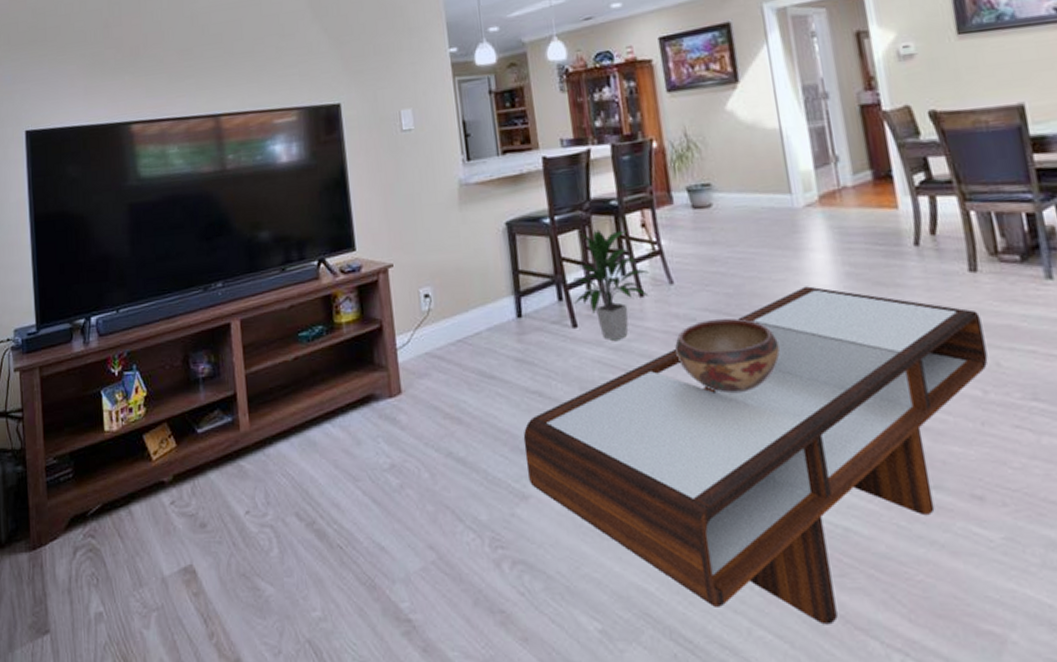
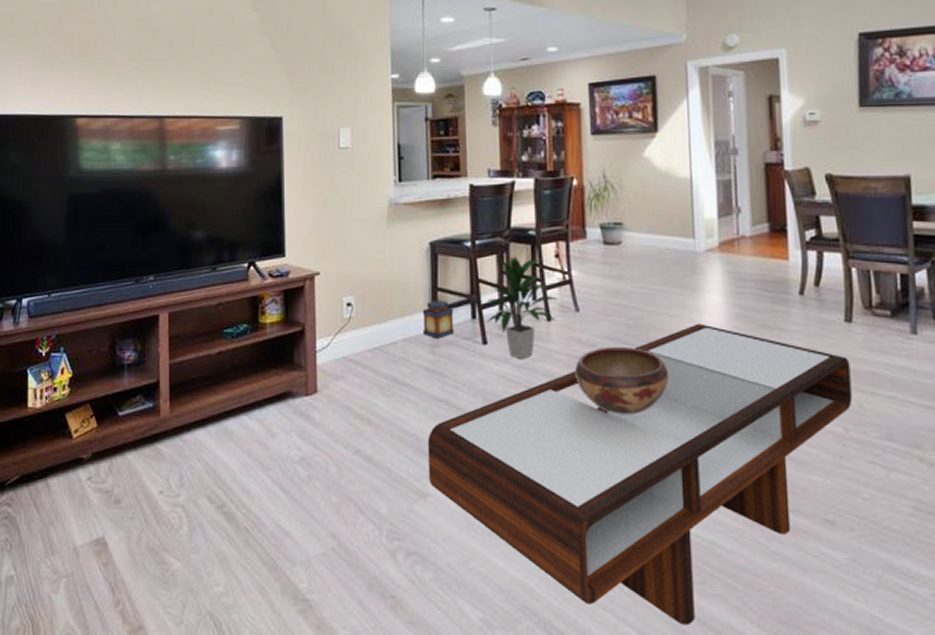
lantern: none [504,279,541,326] -> present [422,296,454,339]

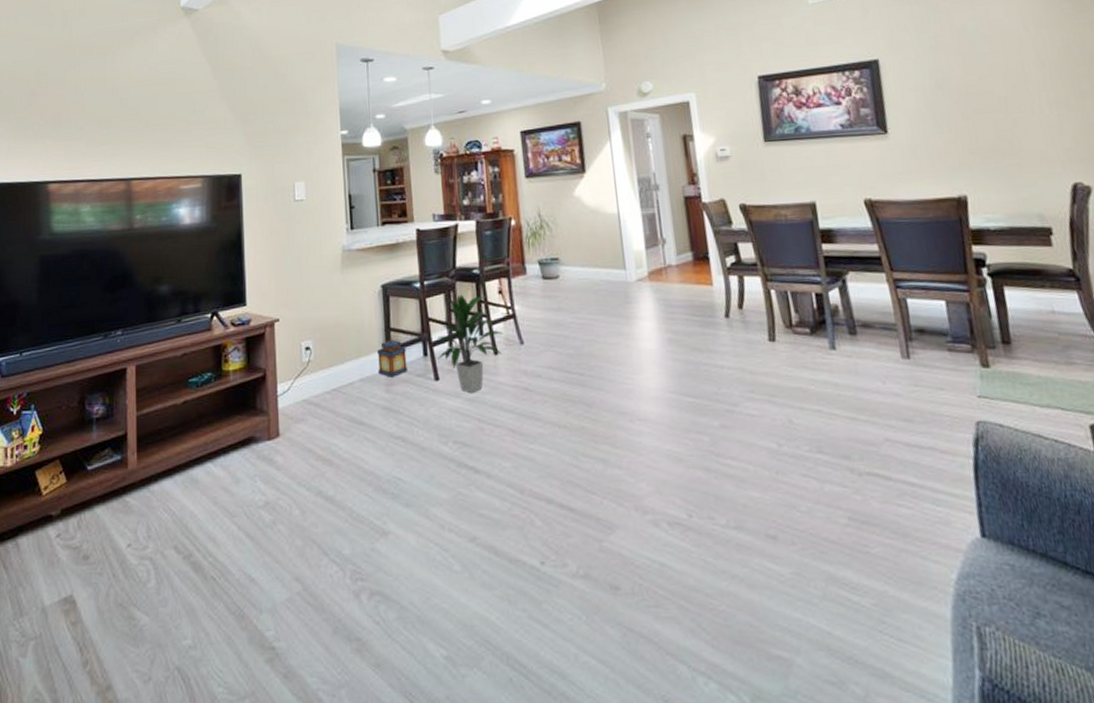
coffee table: present [427,323,852,625] -> none [386,349,783,651]
decorative bowl: present [575,346,670,415] -> none [523,375,612,443]

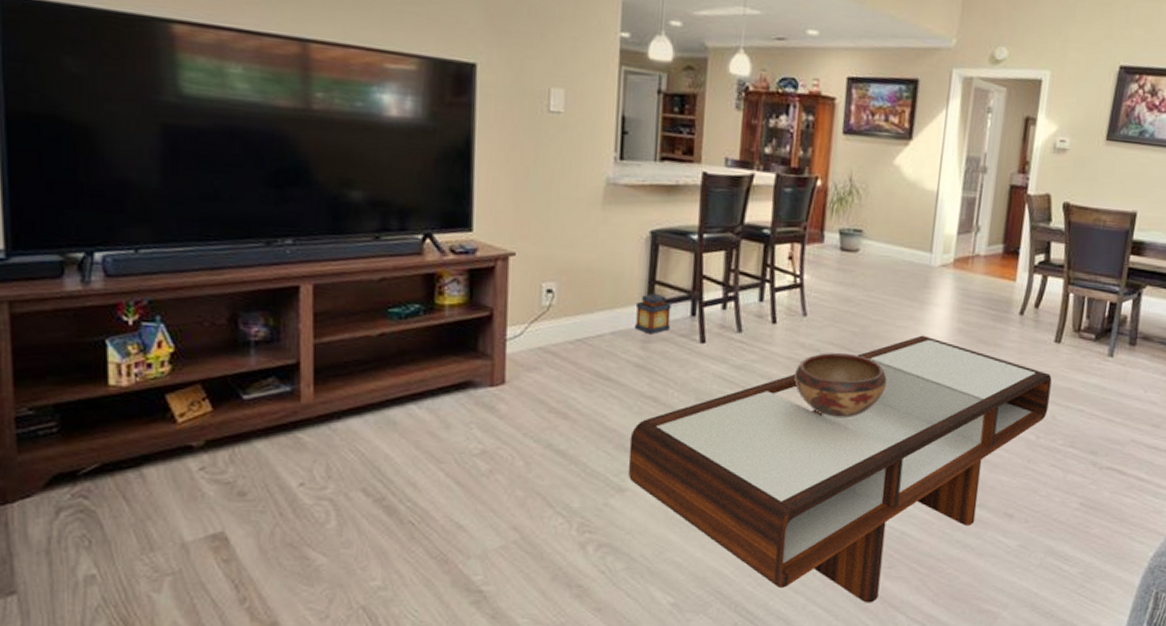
coffee table: none [386,349,783,651] -> present [627,335,1052,603]
indoor plant: present [438,294,503,394] -> none [707,254,786,361]
decorative bowl: none [523,375,612,443] -> present [794,352,888,419]

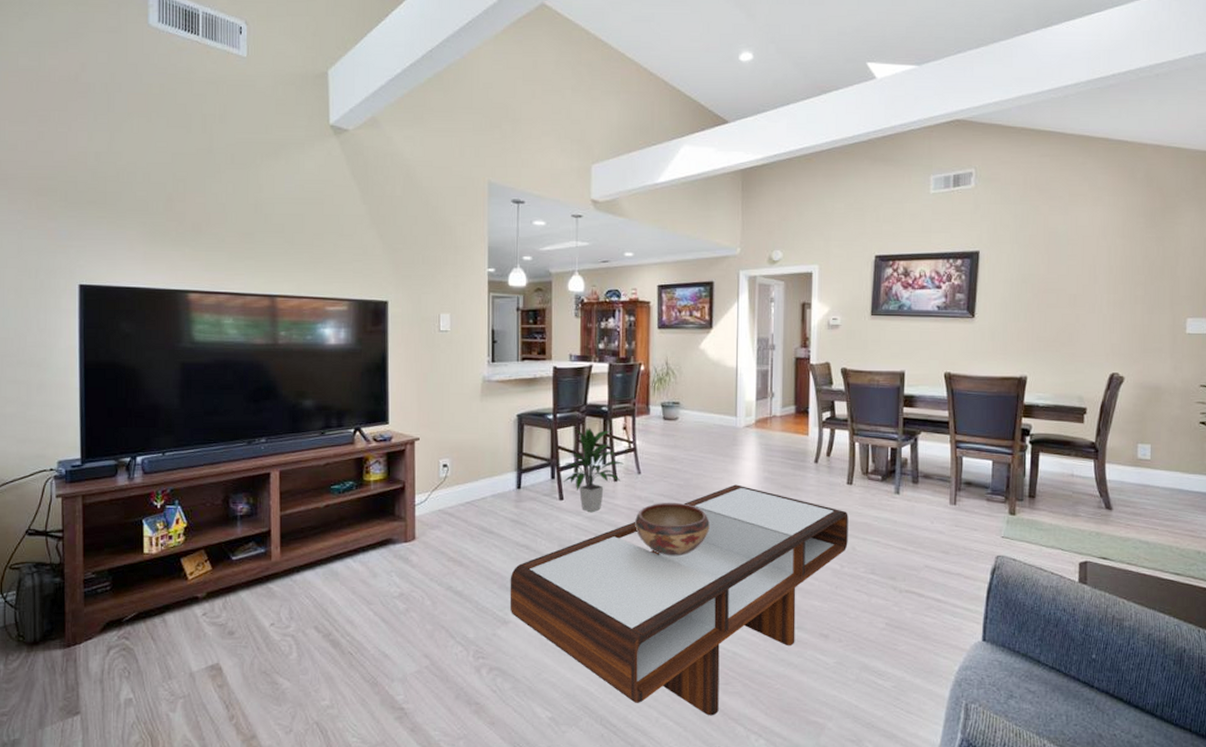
lantern: present [635,289,671,334] -> none [509,460,536,495]
indoor plant: none [707,254,786,361] -> present [564,428,624,513]

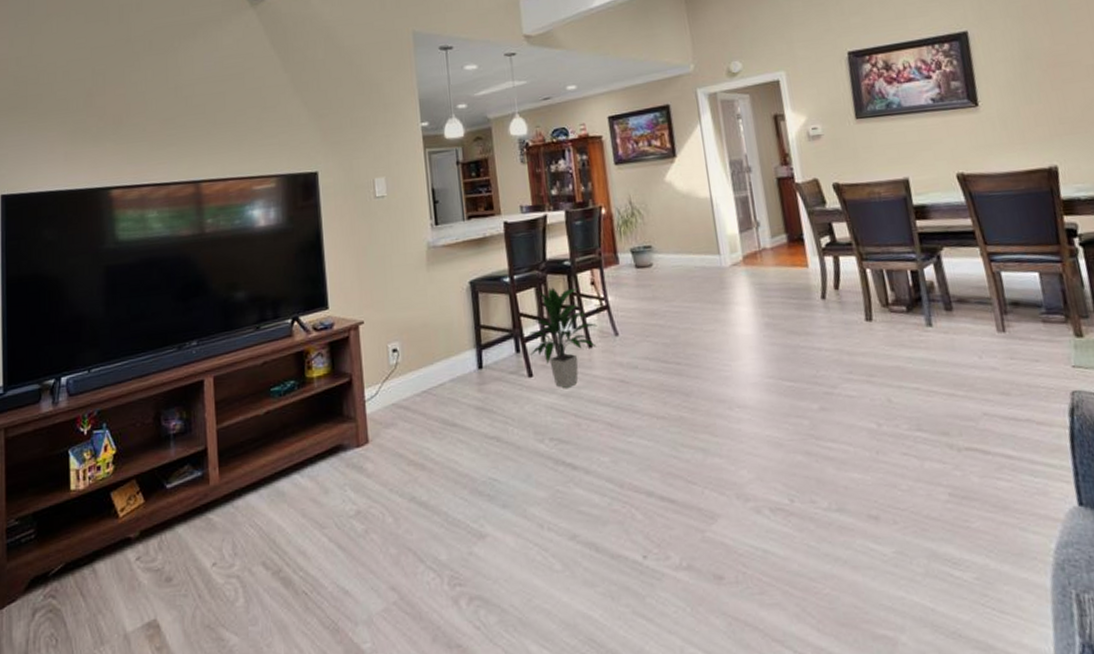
coffee table: present [509,484,848,716] -> none [481,335,882,639]
decorative bowl: present [635,502,711,557] -> none [619,365,710,434]

